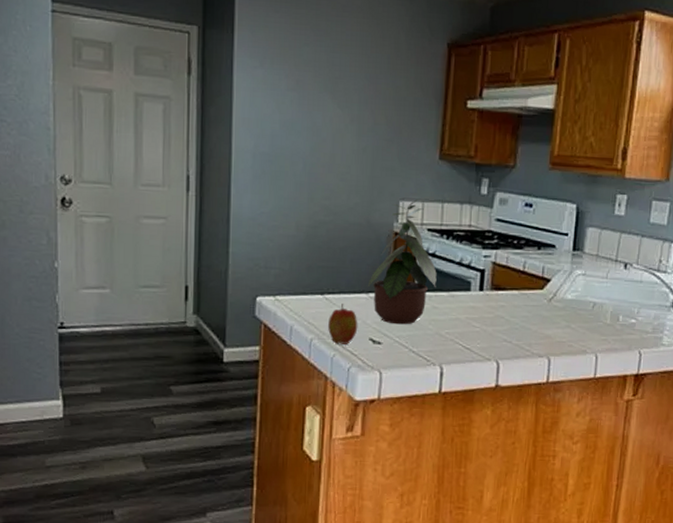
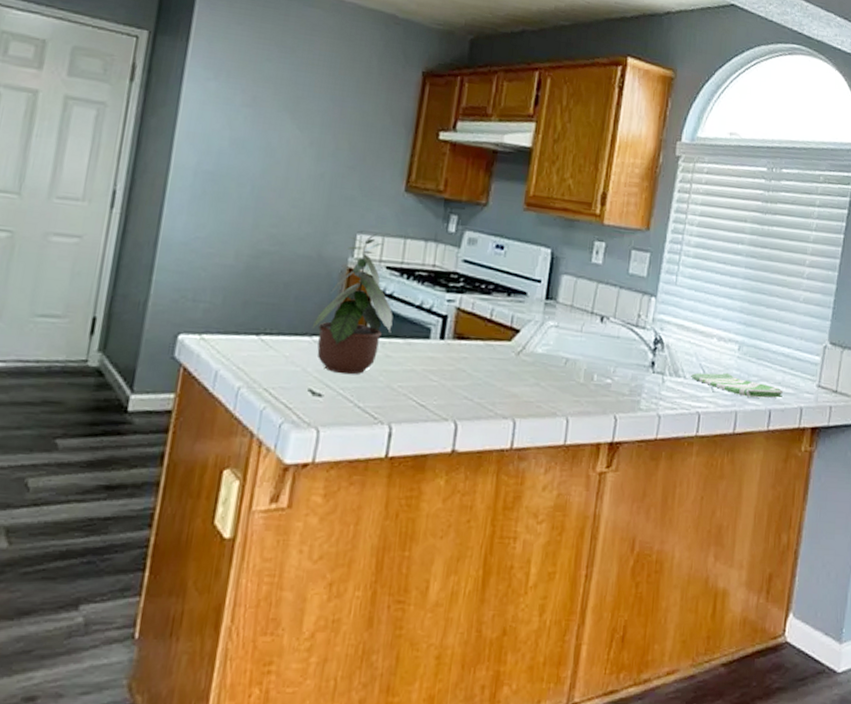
apple: present [328,304,358,344] -> none [260,347,297,396]

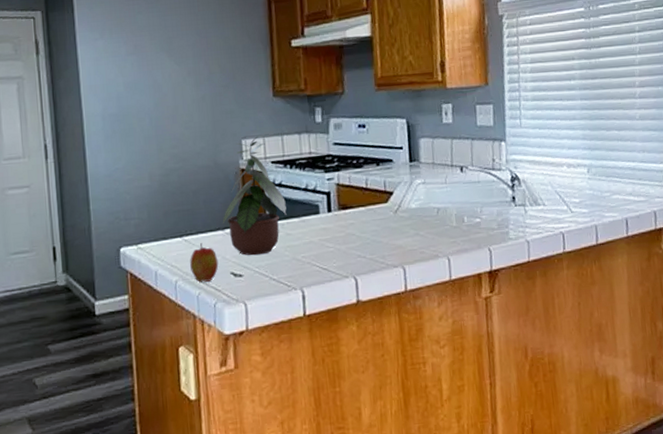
apple: none [260,347,297,396] -> present [190,243,219,282]
dish towel: present [691,372,783,399] -> none [549,193,636,211]

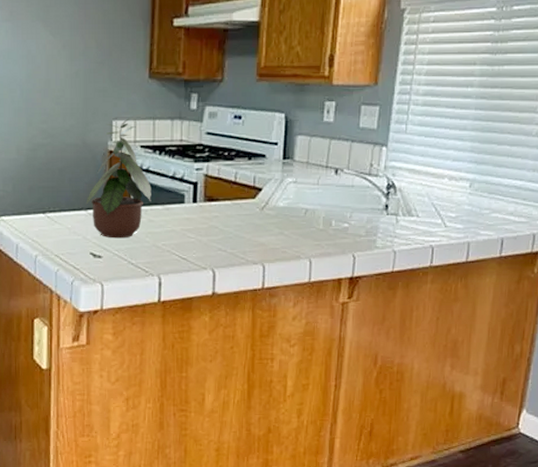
apple: present [190,243,219,282] -> none [51,221,79,259]

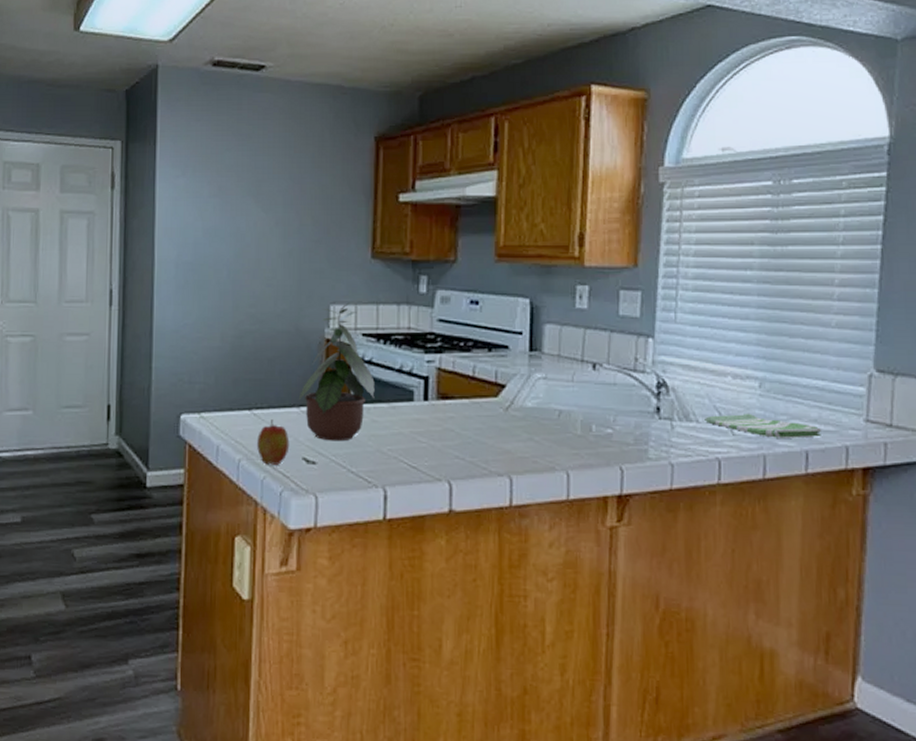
apple: none [51,221,79,259] -> present [257,419,290,465]
dish towel: none [423,208,515,228] -> present [705,413,821,439]

